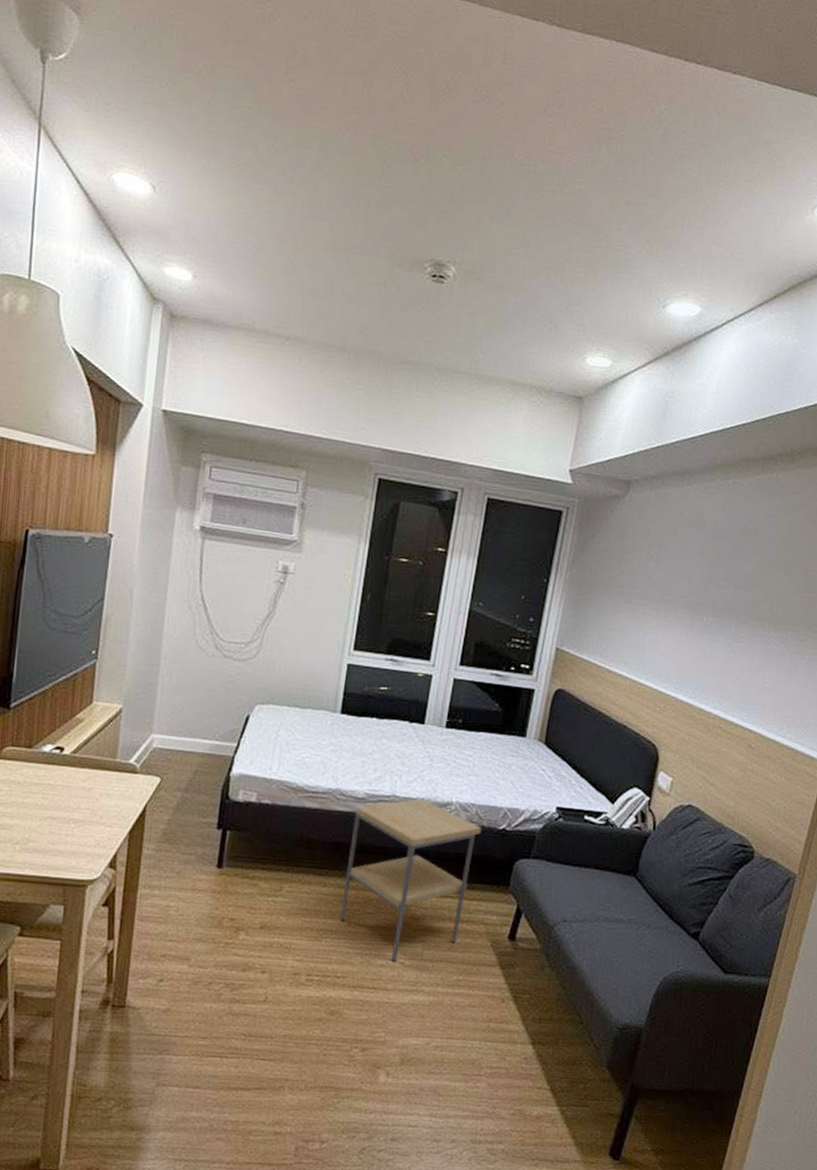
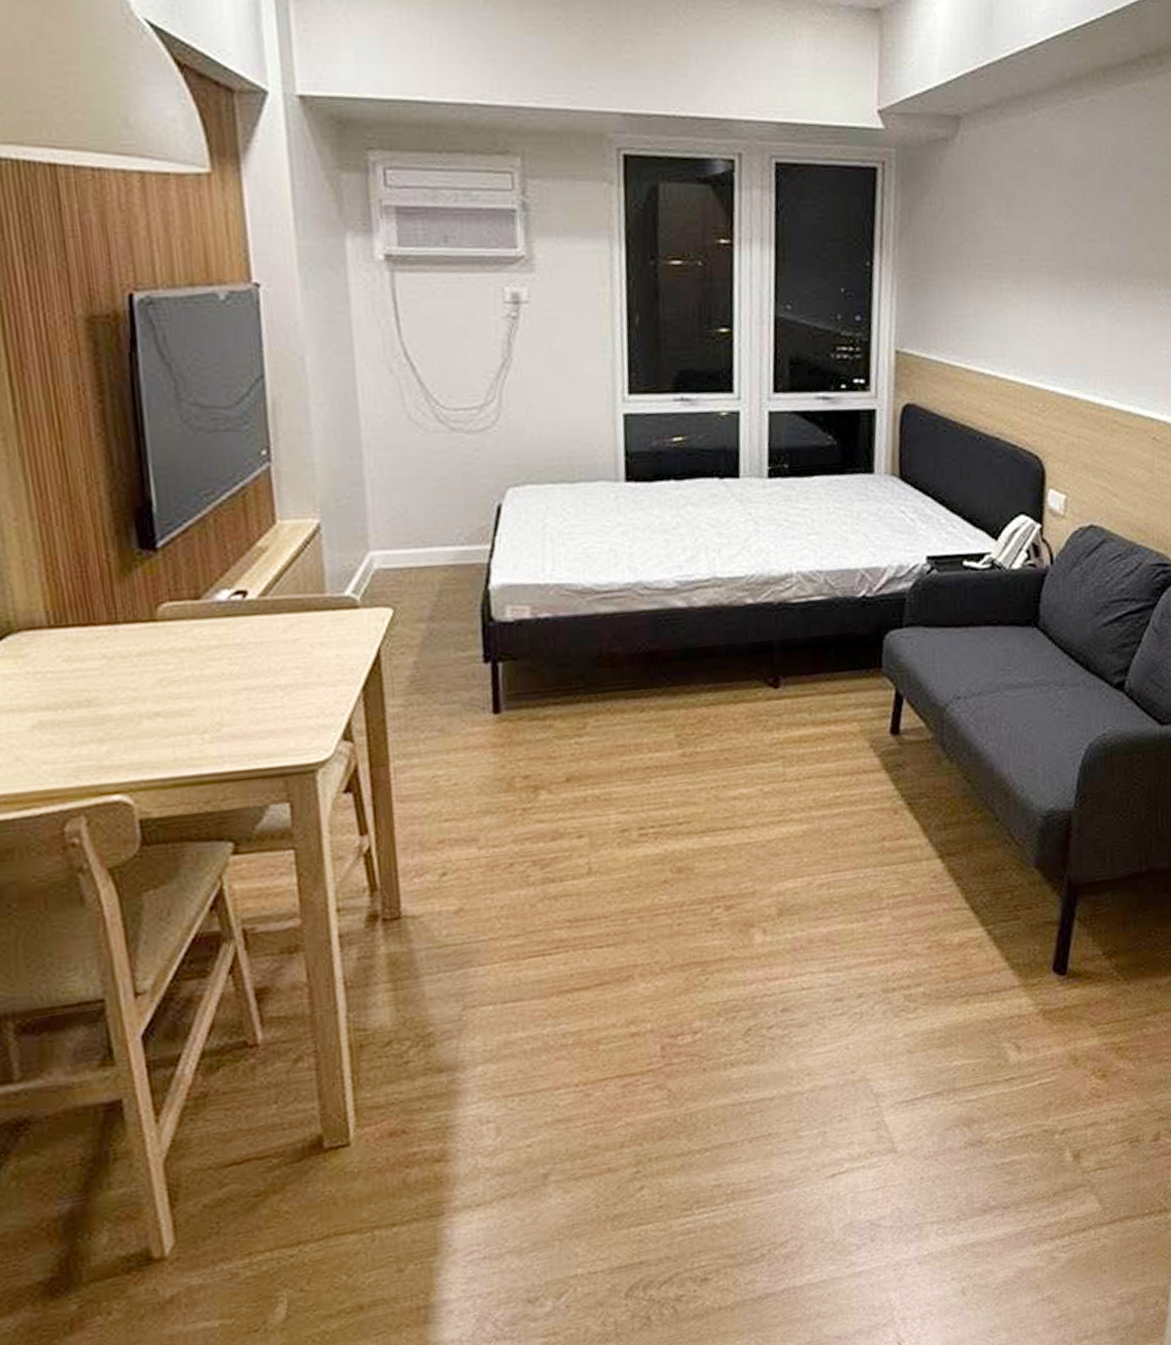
side table: present [339,799,482,962] -> none [666,575,836,791]

